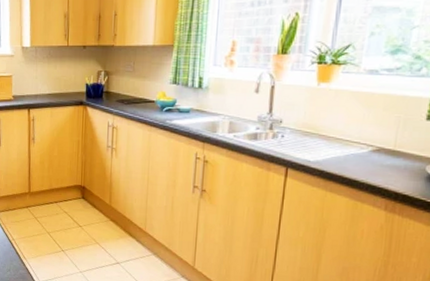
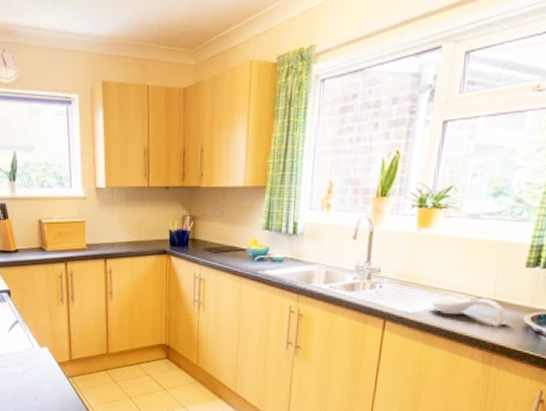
spoon rest: none [331,148,410,175] -> present [429,298,508,326]

